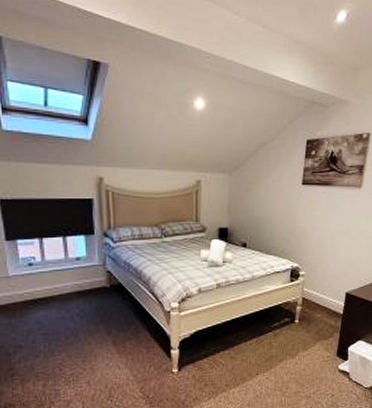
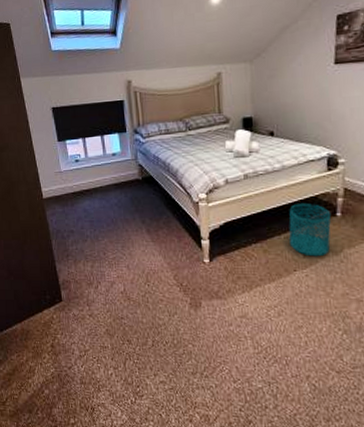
wastebasket: none [254,311,290,361] -> present [289,202,331,257]

